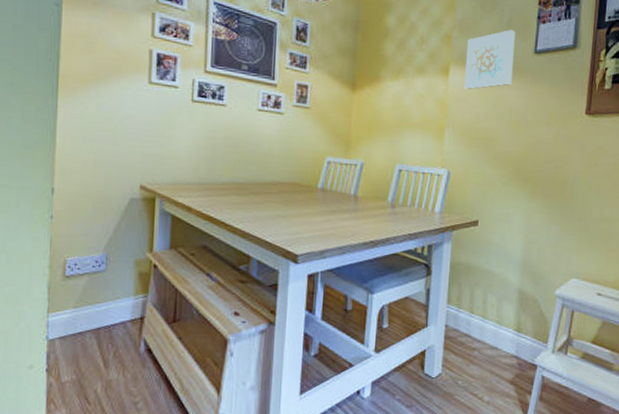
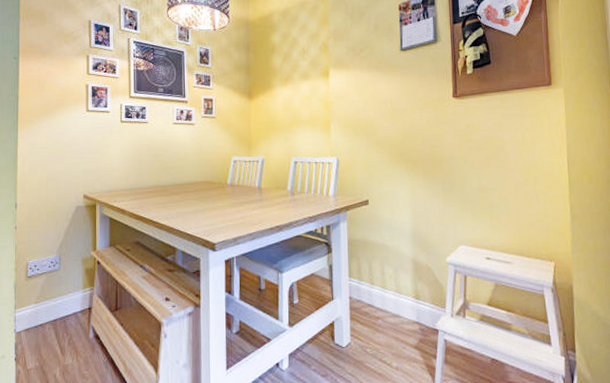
wall art: present [464,30,515,90] -> none [342,34,384,87]

